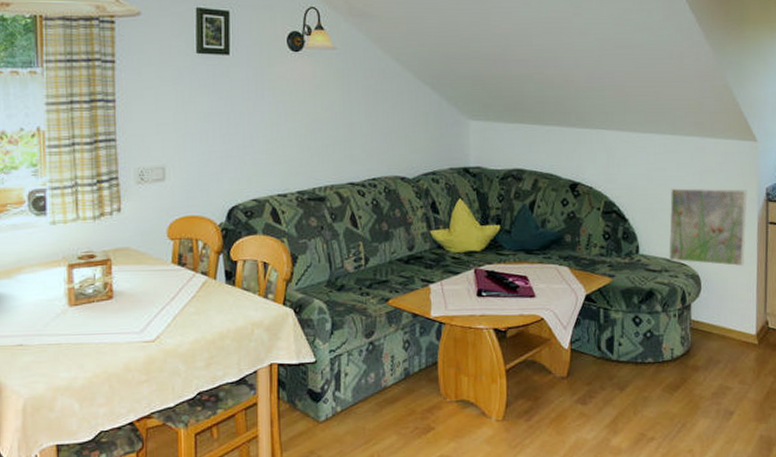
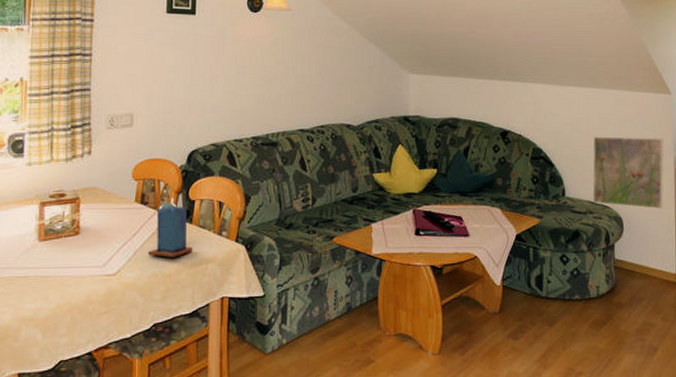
candle: none [188,258,237,322] -> present [147,198,192,257]

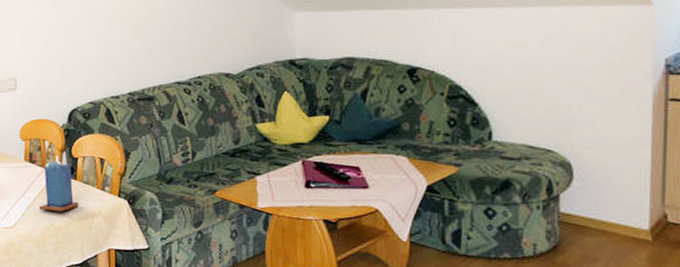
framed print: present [592,136,664,210] -> none [530,62,638,152]

